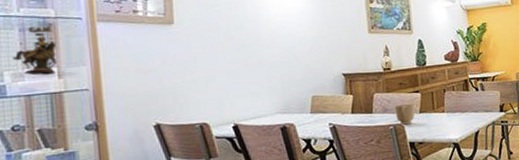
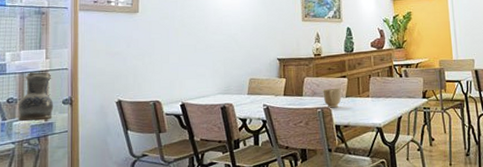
decorative figurine: present [12,26,57,76] -> none [13,14,47,56]
ceramic jug: none [27,94,75,152] -> present [18,72,54,122]

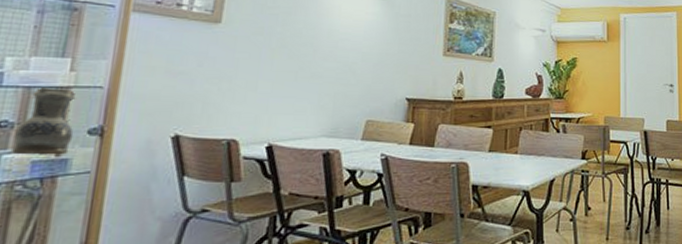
teacup: present [321,88,343,108] -> none [459,140,485,164]

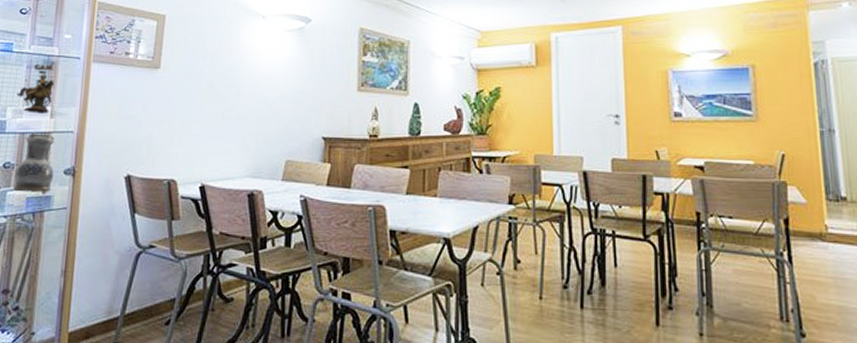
decorative figurine: none [20,10,78,66] -> present [16,65,55,113]

